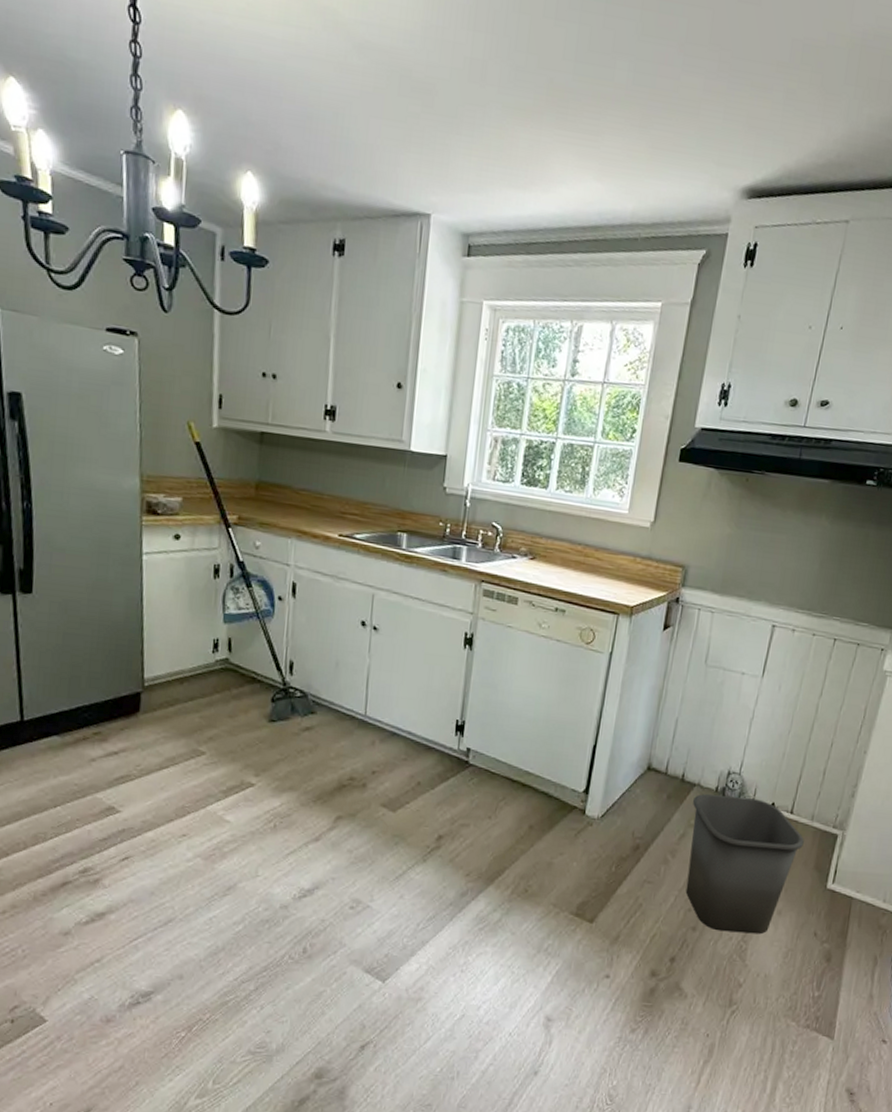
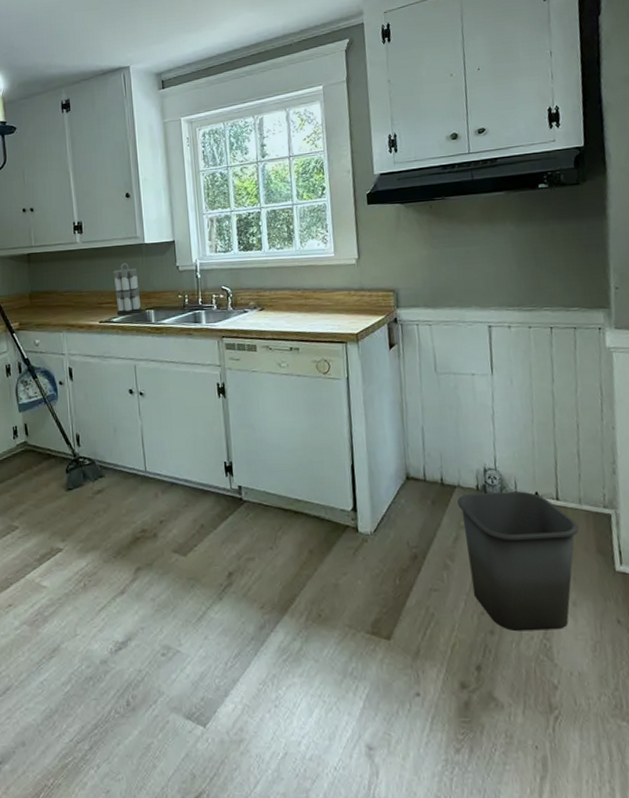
spice rack: none [361,469,395,535] -> present [113,263,143,316]

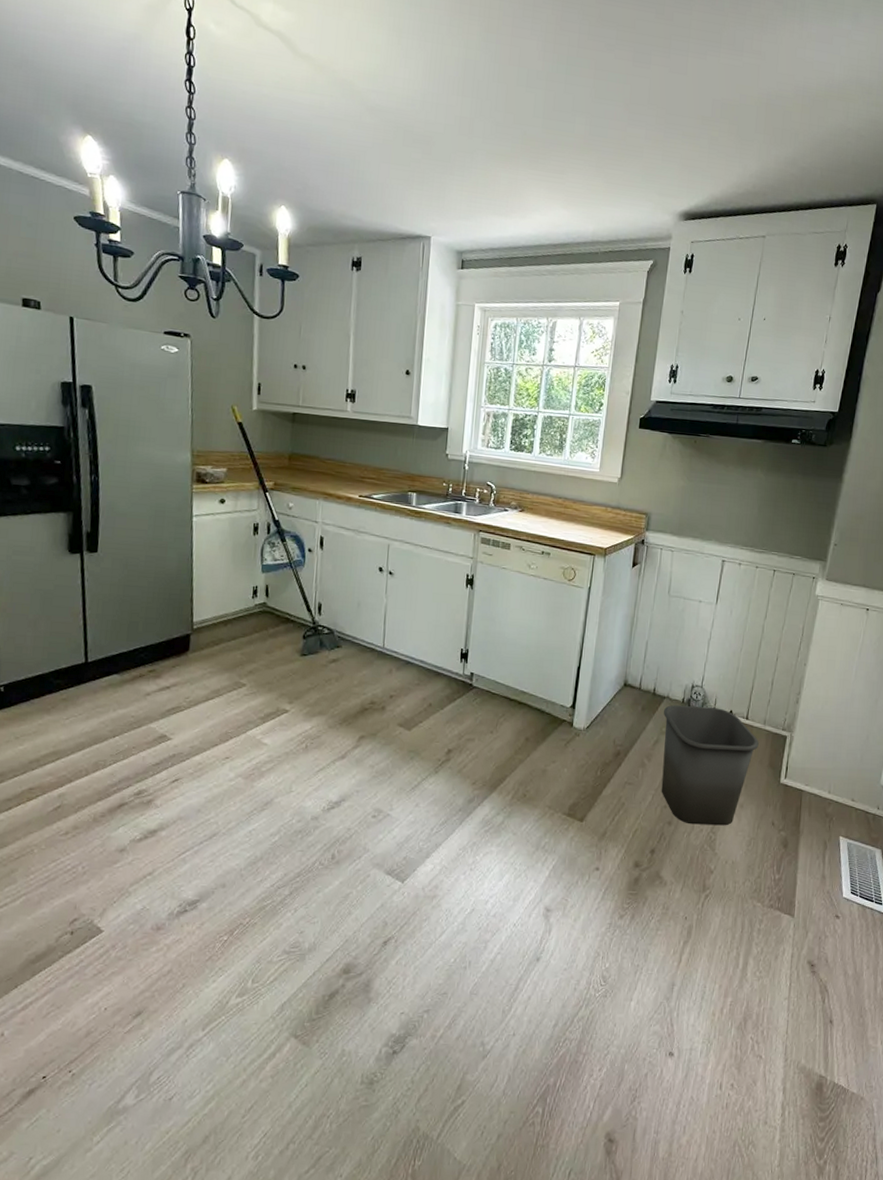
spice rack: present [113,263,143,316] -> none [378,441,406,495]

